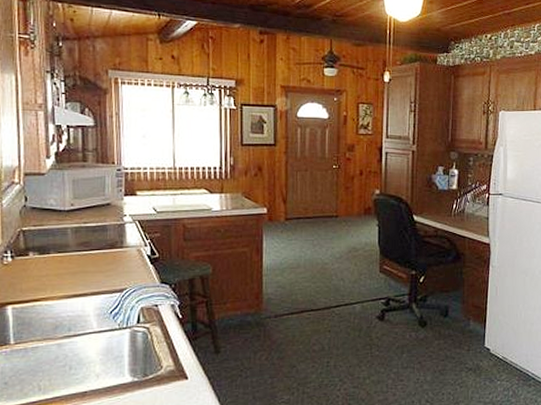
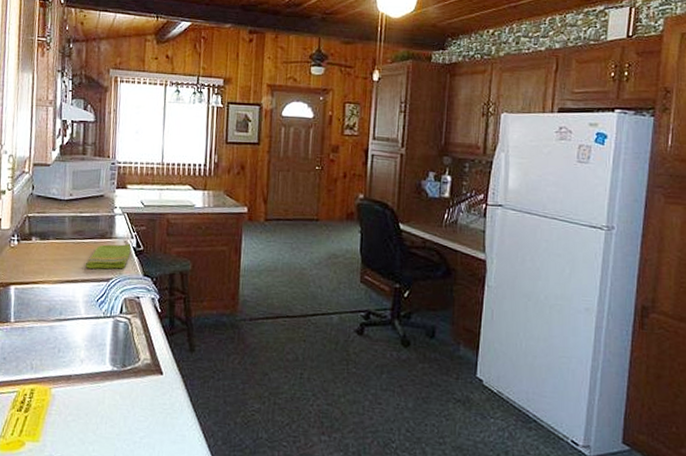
dish towel: none [94,252,145,280] -> present [85,243,131,269]

